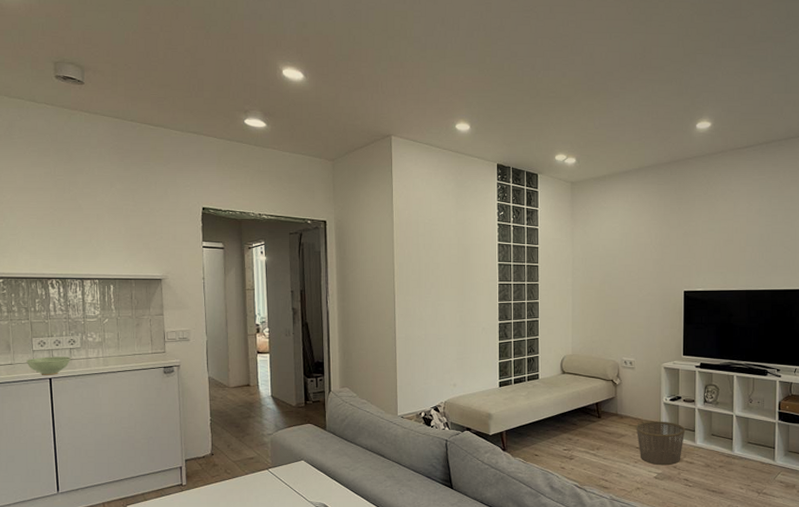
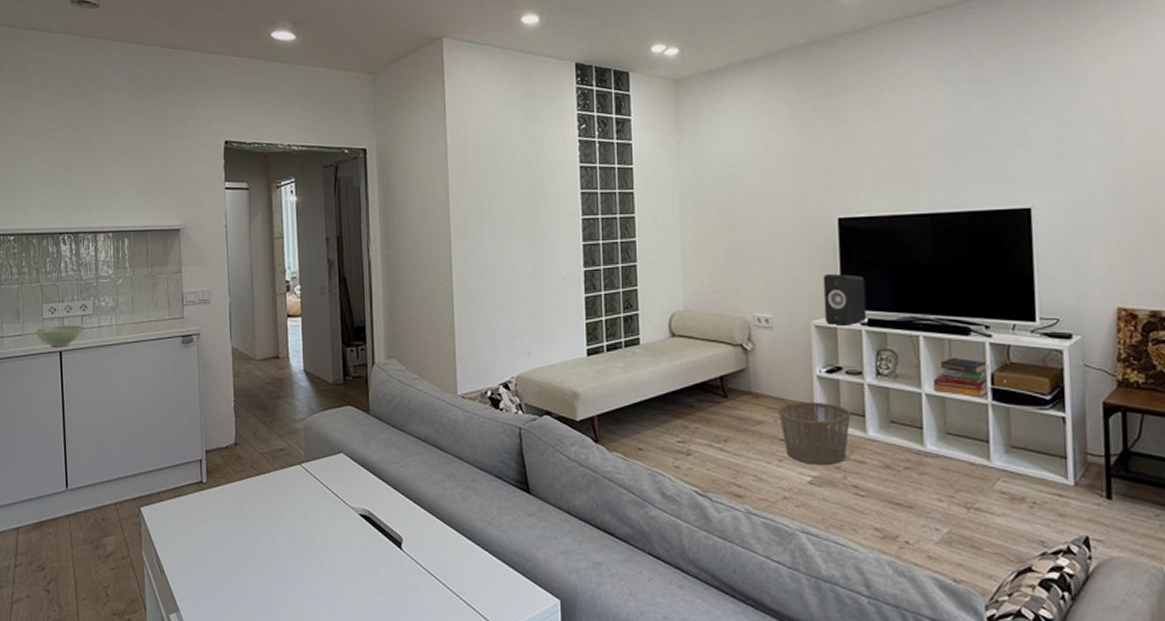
speaker: none [671,331,700,367] -> present [823,274,867,326]
books: none [741,390,778,418] -> present [933,357,991,397]

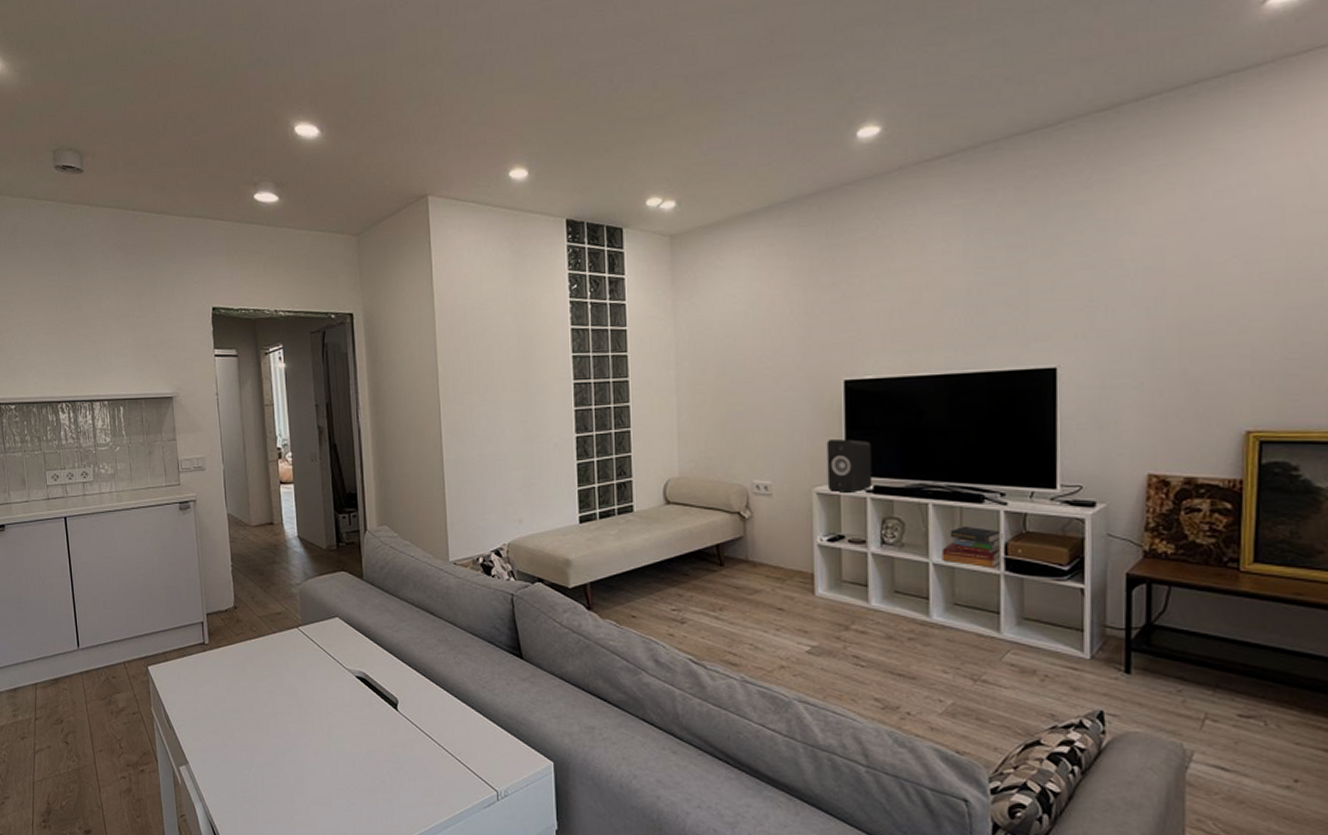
bowl: present [36,325,82,349] -> none [41,492,84,515]
basket: present [778,401,851,464] -> none [776,570,853,634]

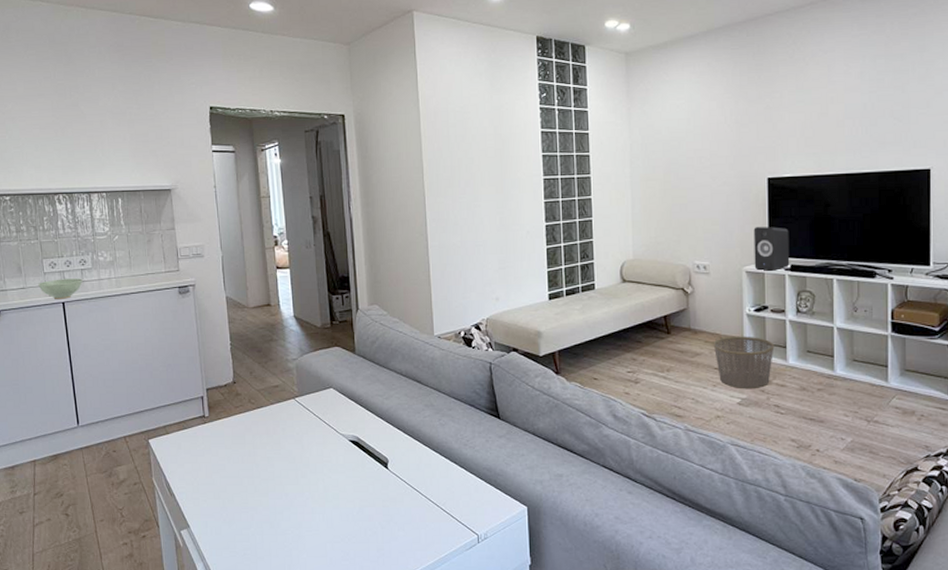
bowl: none [41,492,84,515] -> present [38,278,83,300]
basket: none [776,570,853,634] -> present [713,336,775,388]
books: present [941,525,1004,567] -> none [843,296,890,330]

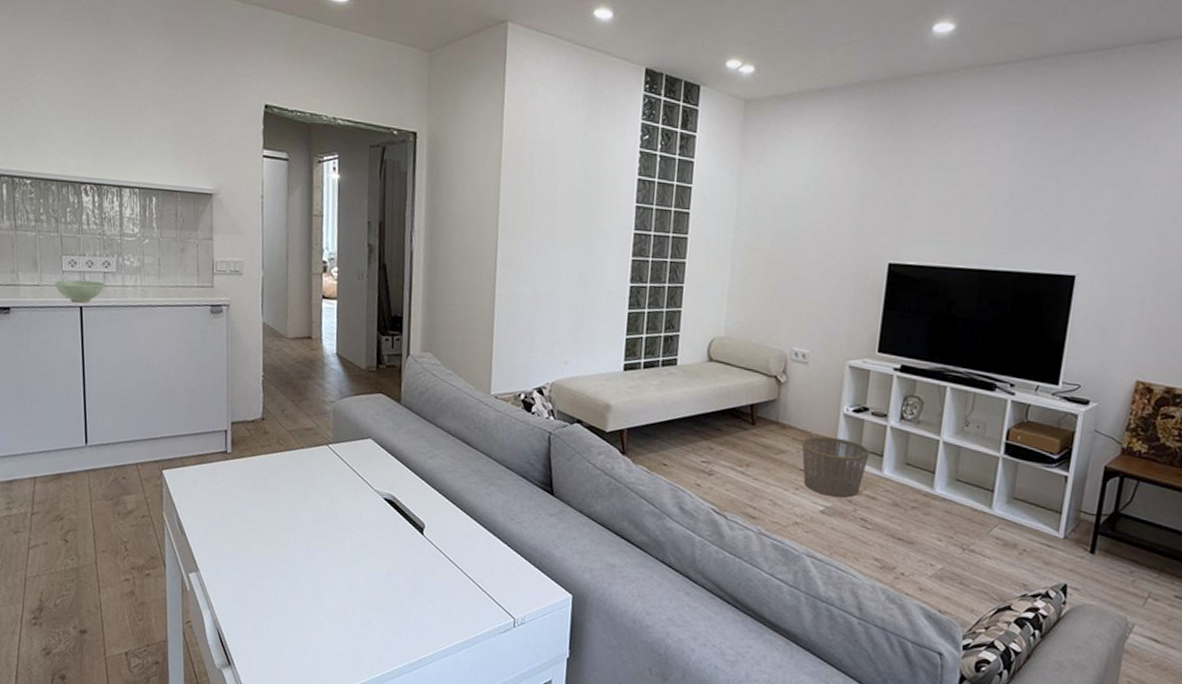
speaker: present [753,227,790,271] -> none [860,317,905,369]

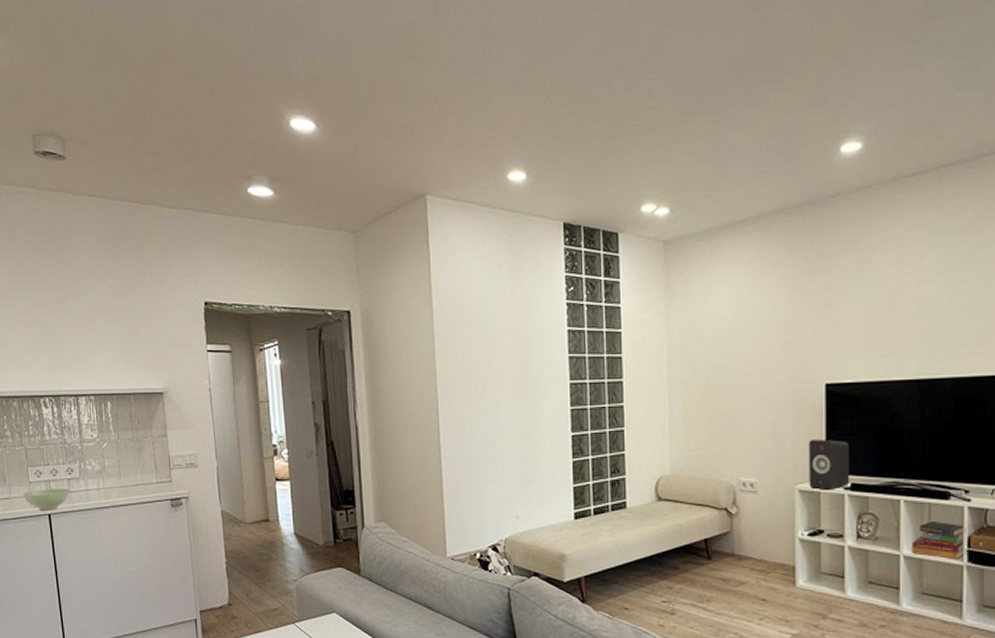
basket: present [801,434,870,498] -> none [760,563,831,623]
speaker: none [860,317,905,369] -> present [808,440,850,490]
books: none [951,410,1007,450] -> present [911,520,966,559]

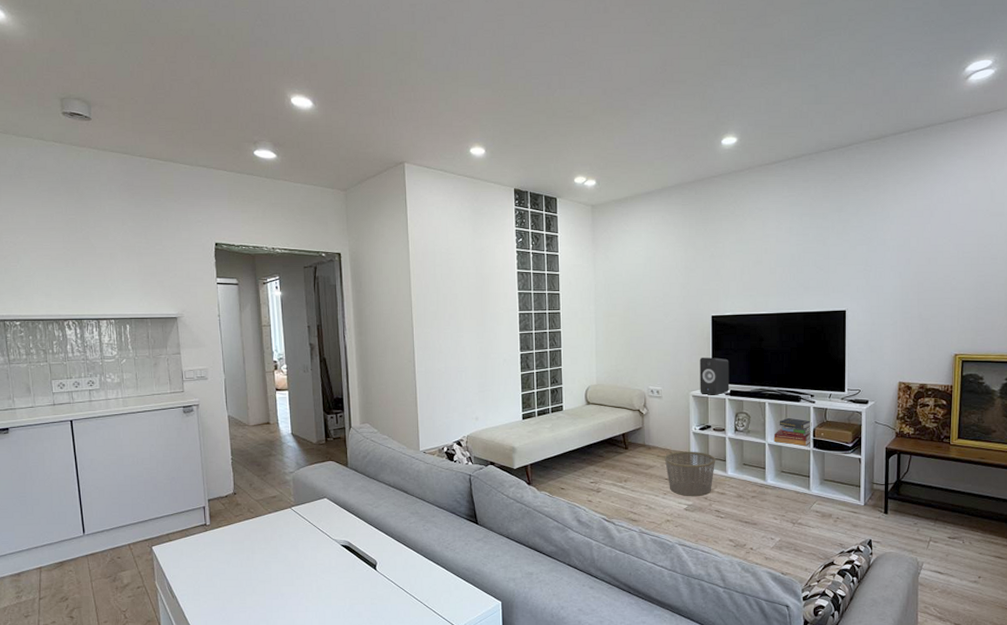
bowl: present [23,488,70,512] -> none [47,398,91,418]
basket: none [760,563,831,623] -> present [664,451,716,496]

